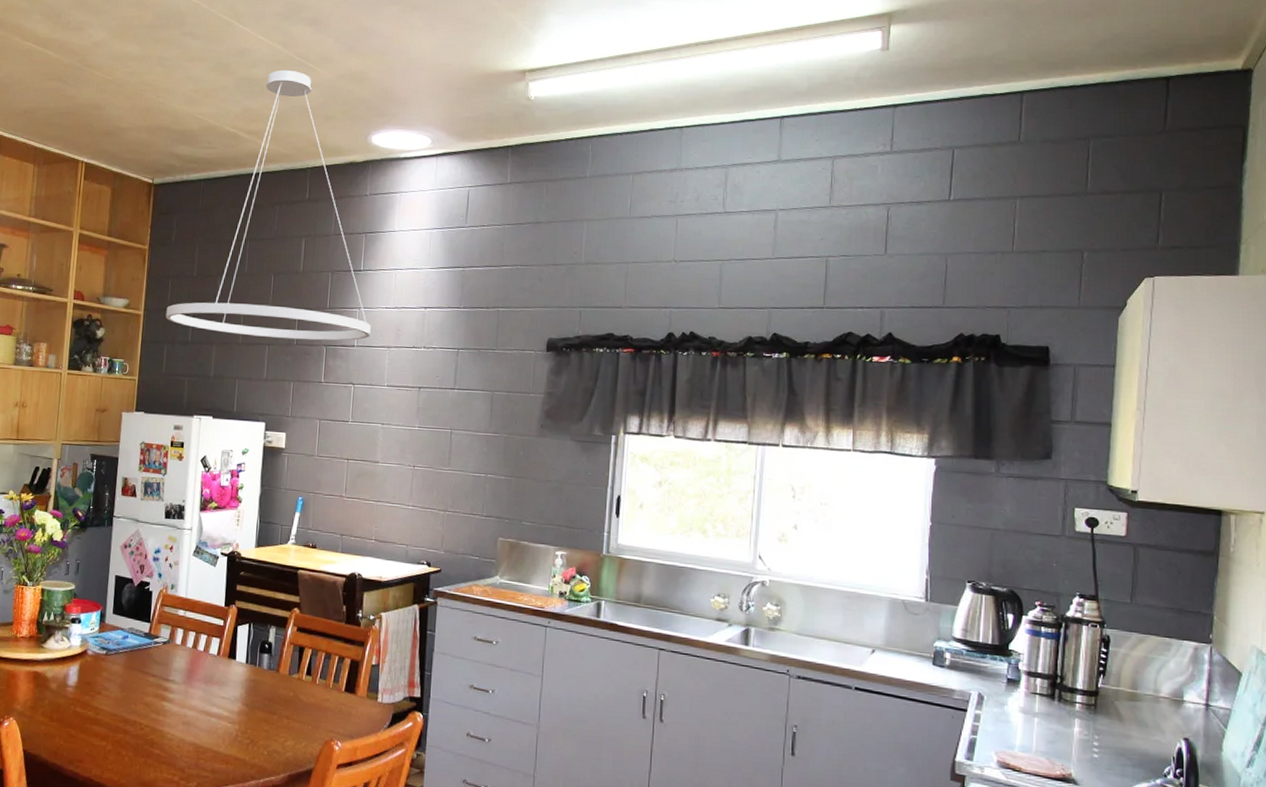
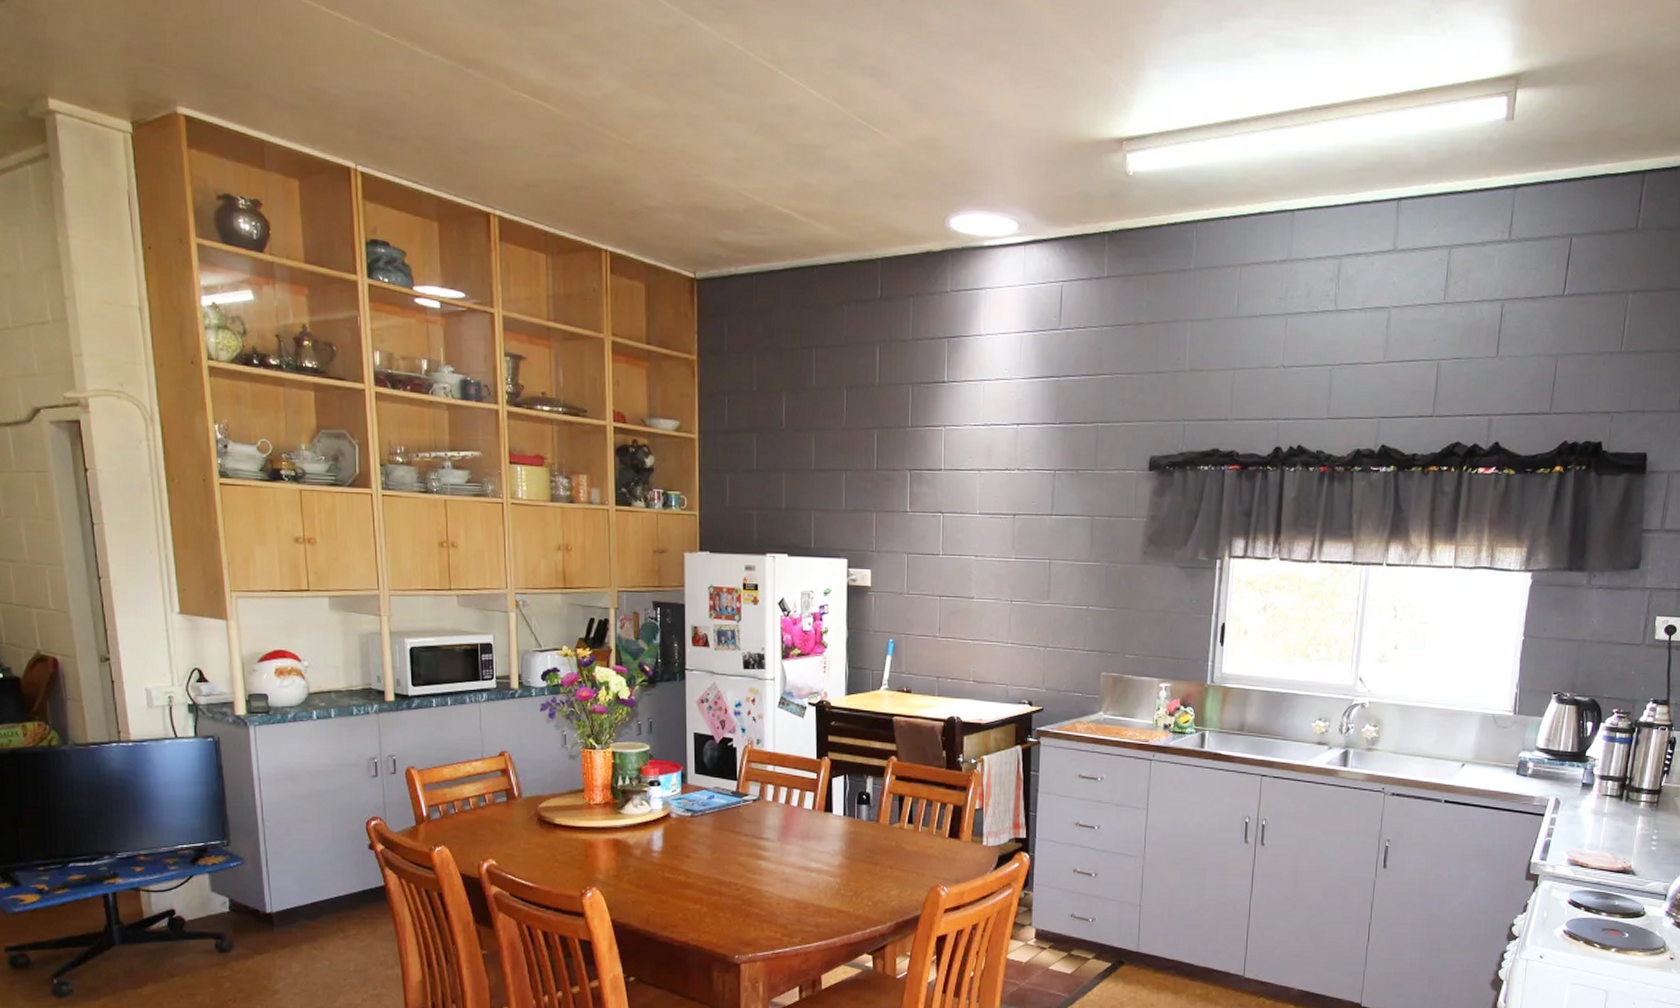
pendant light: present [165,70,371,341] -> none [725,134,959,465]

